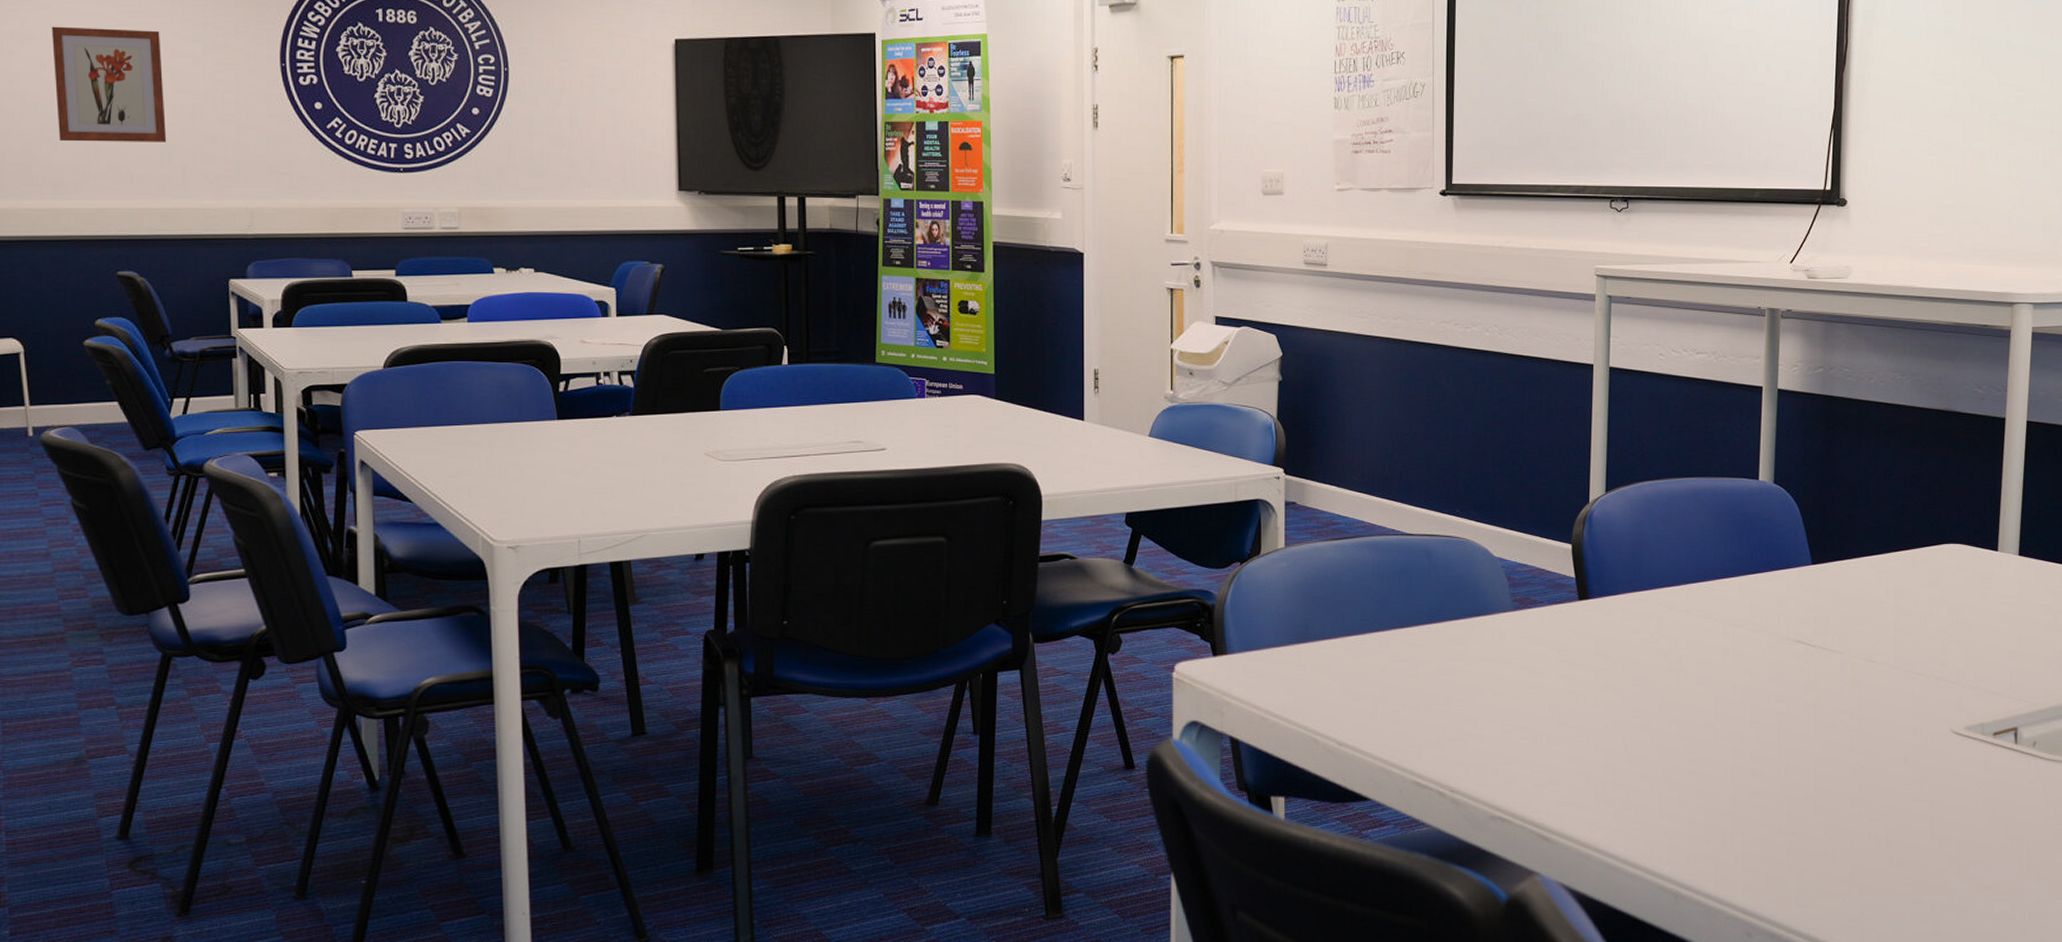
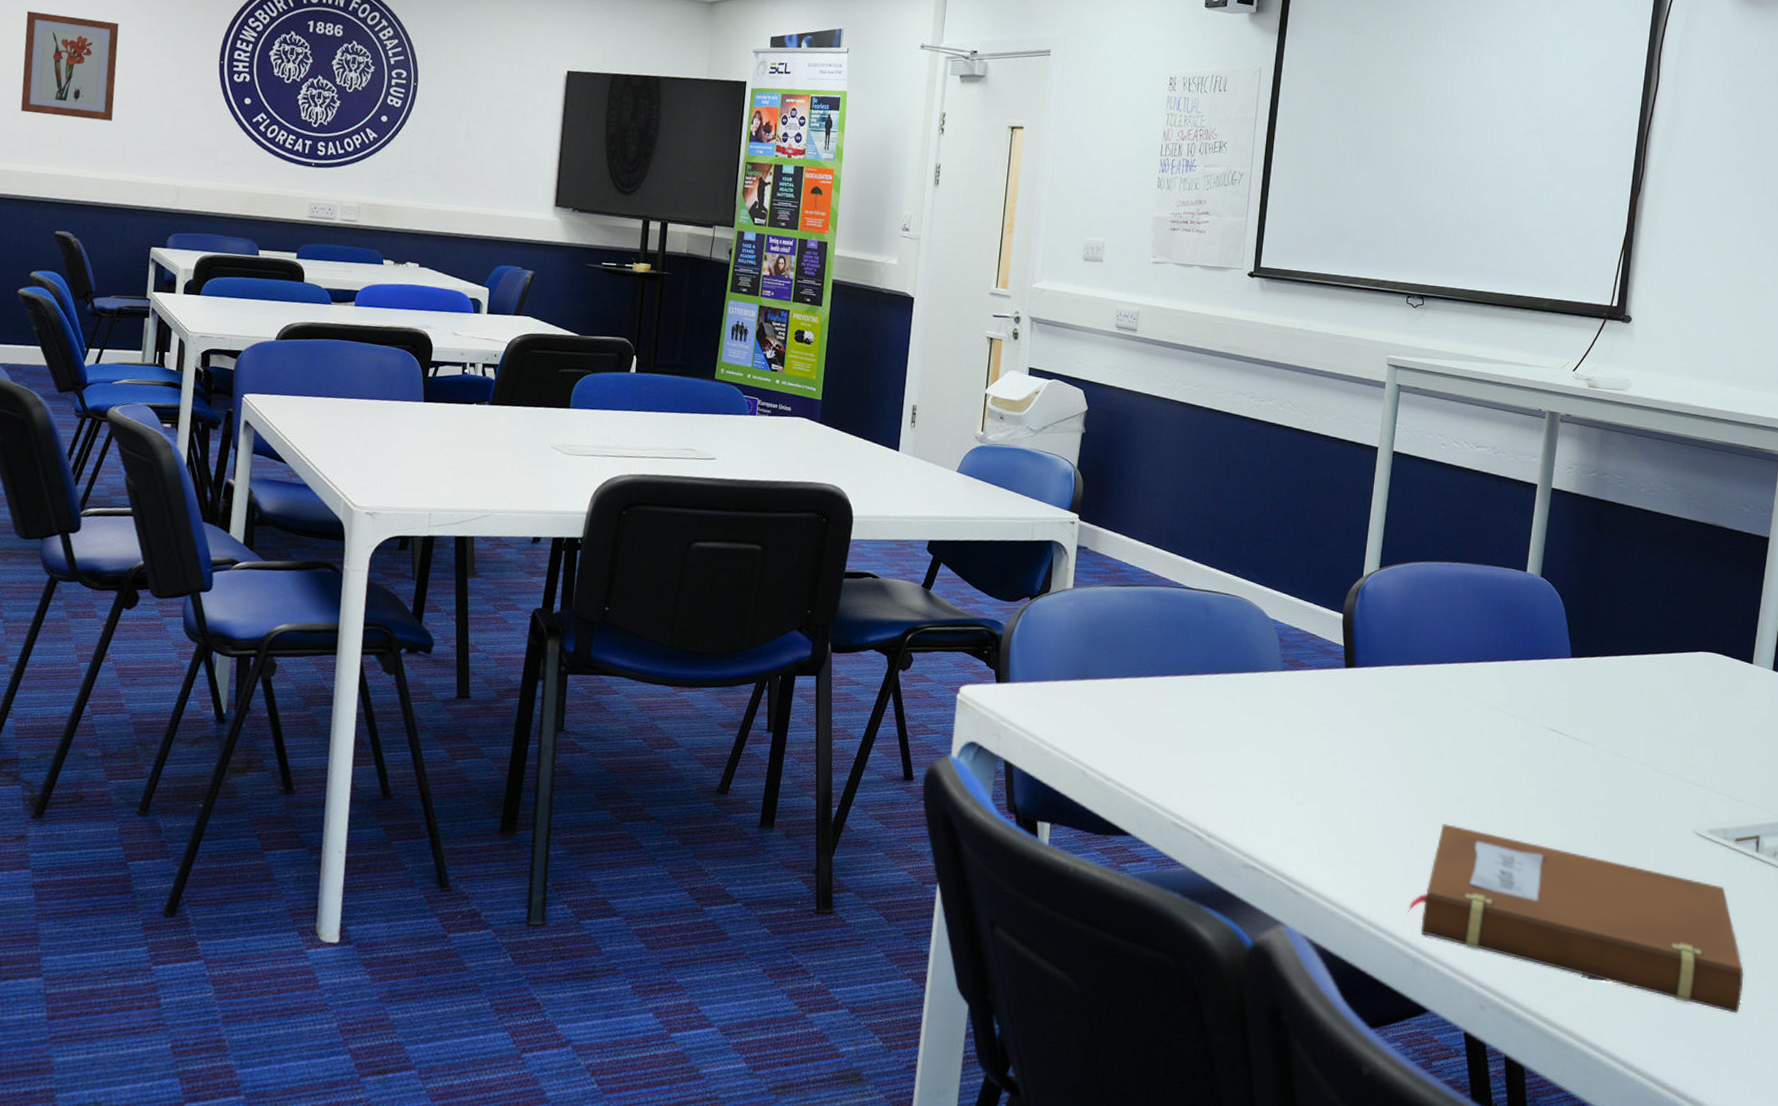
notebook: none [1663,751,2012,911] -> present [1406,824,1744,1014]

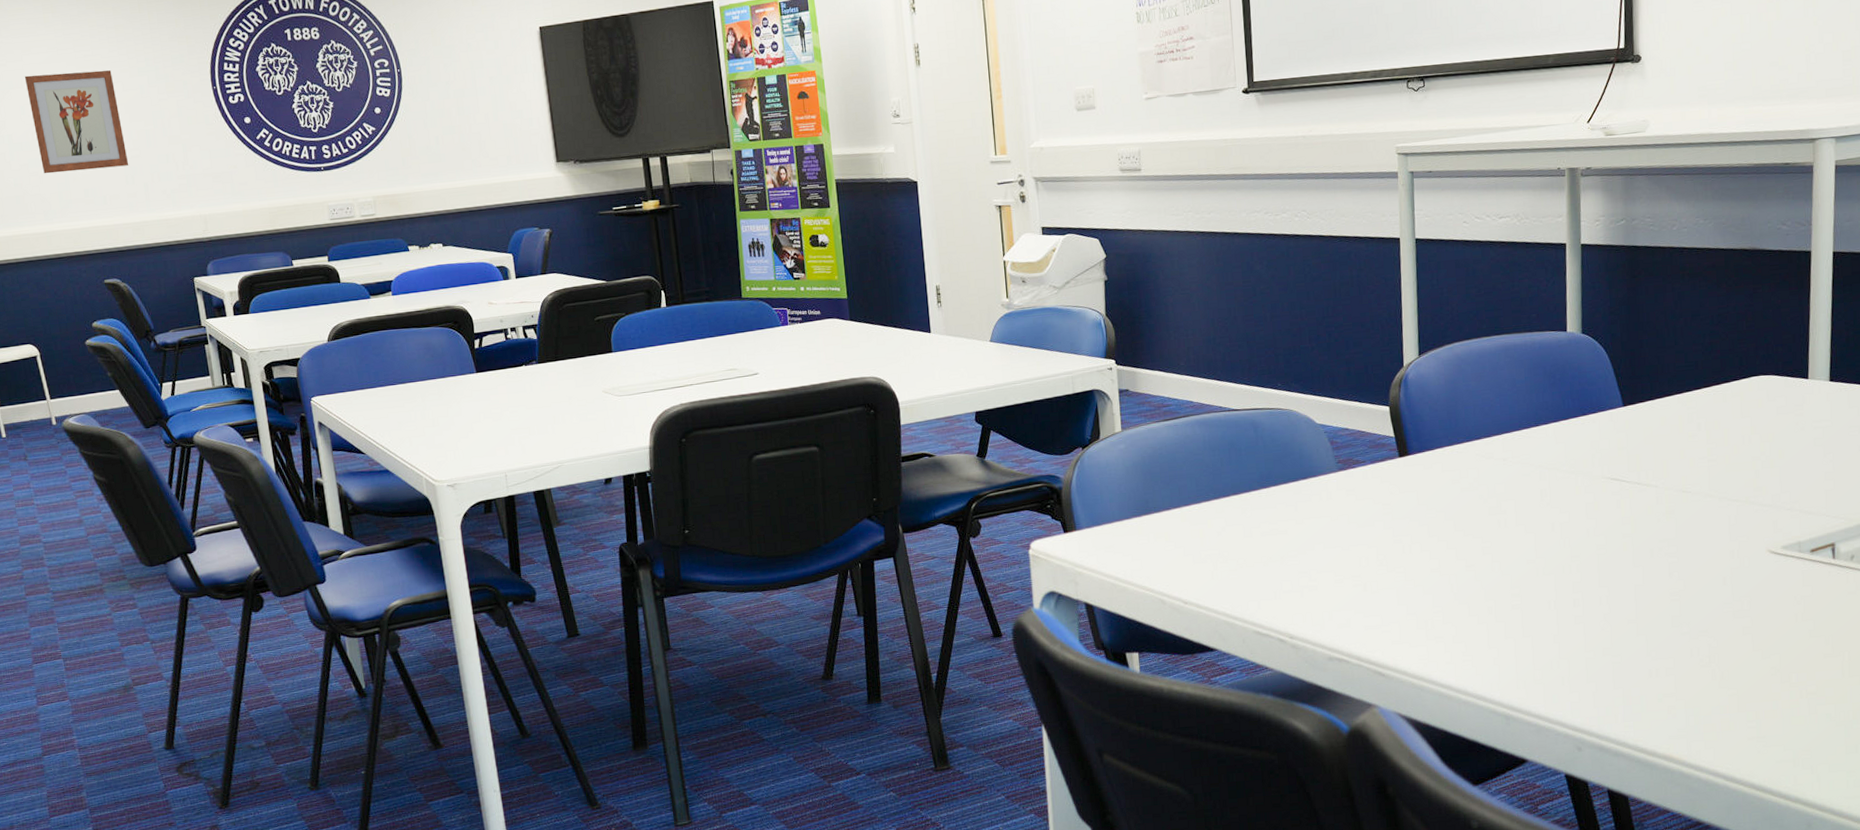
notebook: present [1406,824,1744,1014] -> none [1493,586,1835,714]

